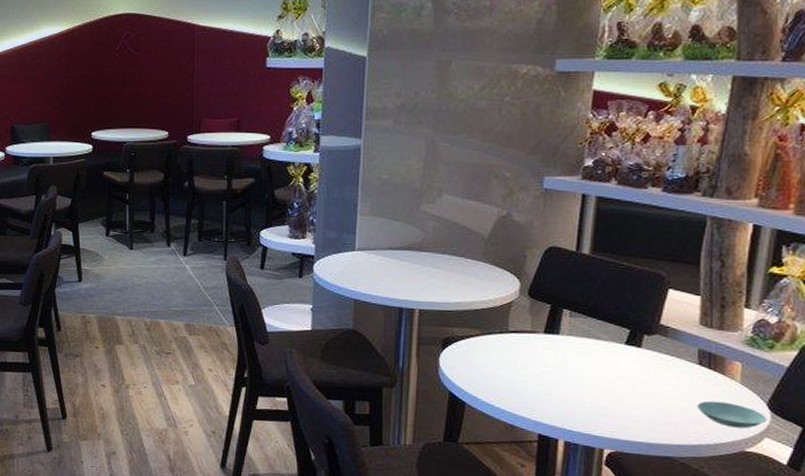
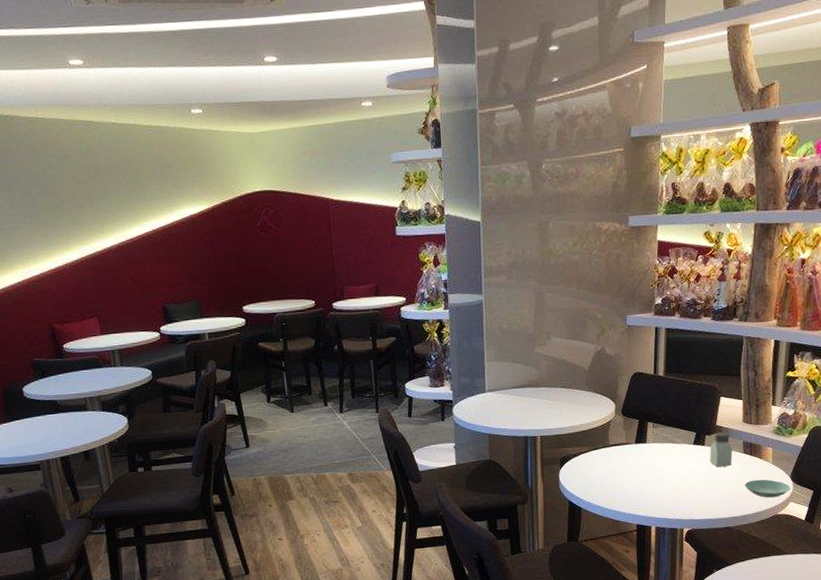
saltshaker: none [648,333,683,379] -> present [710,432,733,467]

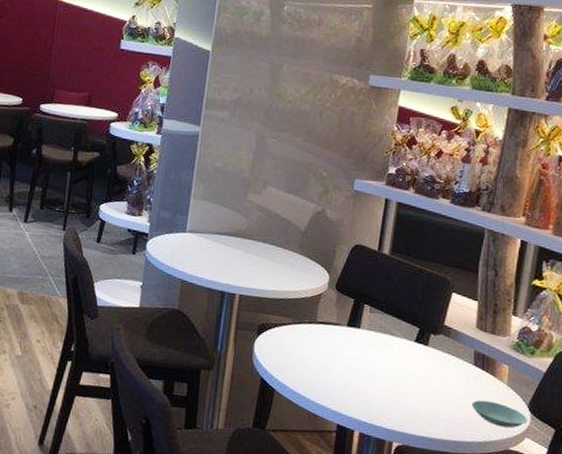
saltshaker: present [710,432,733,467] -> none [433,333,461,378]

